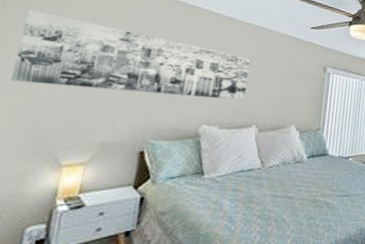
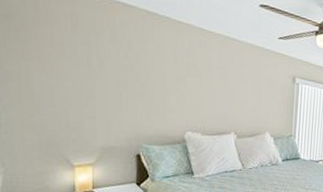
wall art: present [10,9,251,100] -> none [10,22,224,109]

